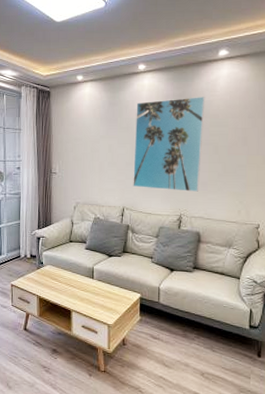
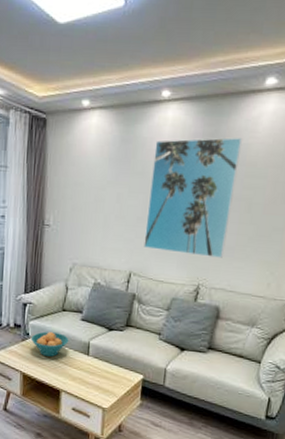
fruit bowl: none [45,260,76,281] -> present [31,331,69,357]

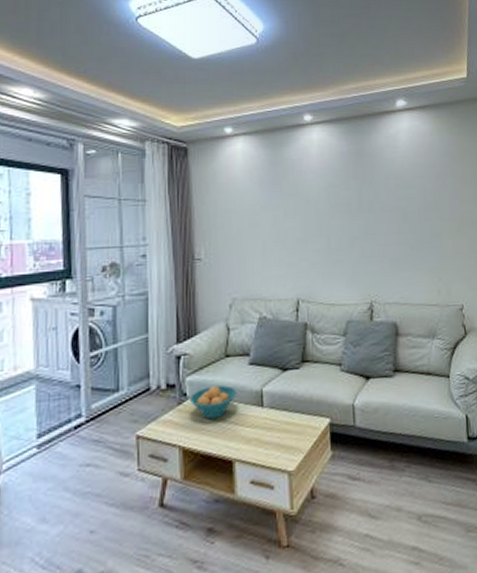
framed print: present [143,137,243,258] -> none [304,154,390,272]

